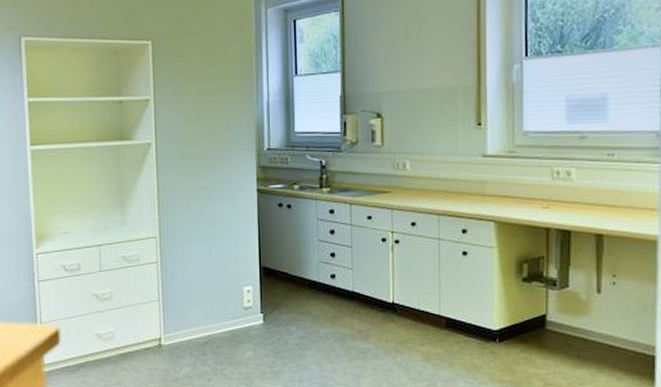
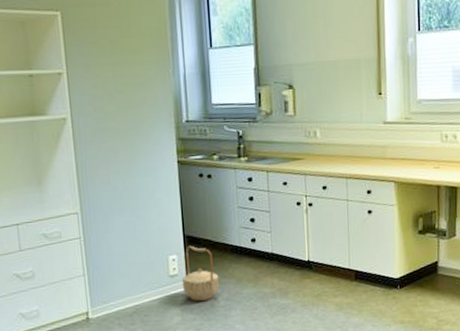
basket: none [256,277,295,336] -> present [181,245,220,301]

